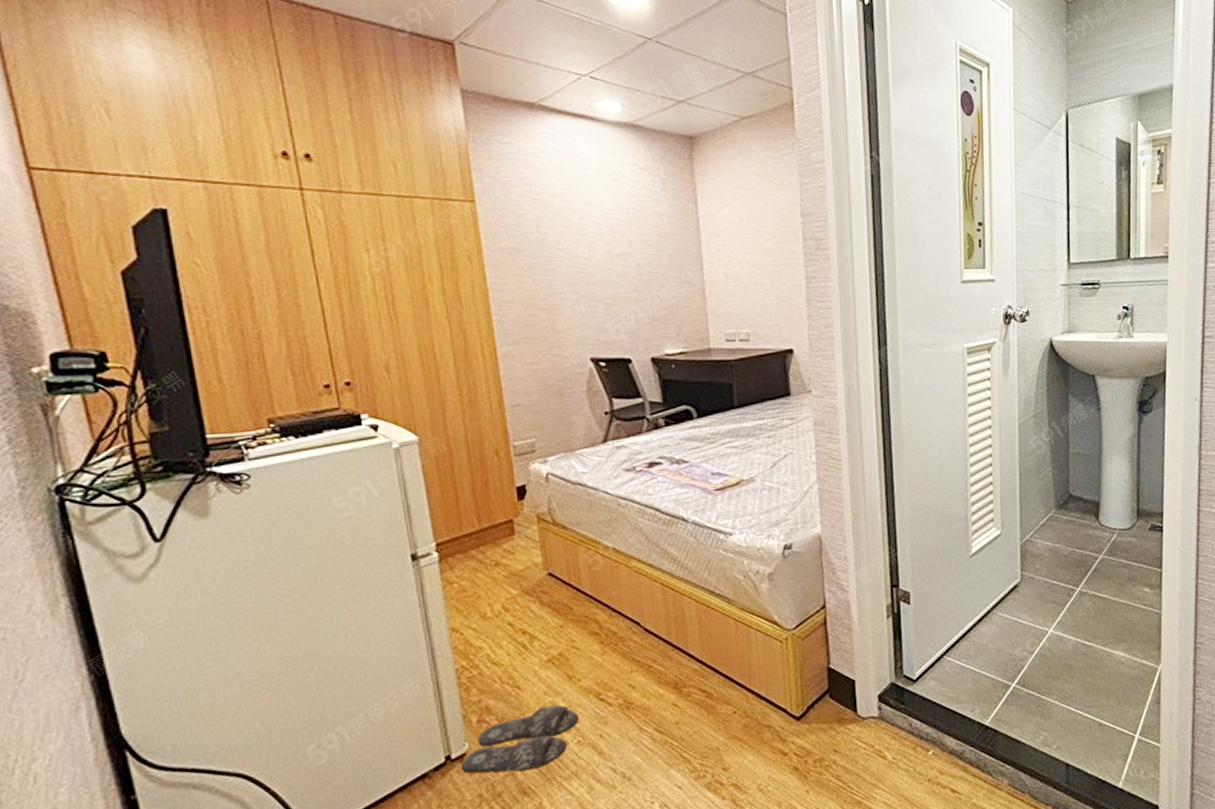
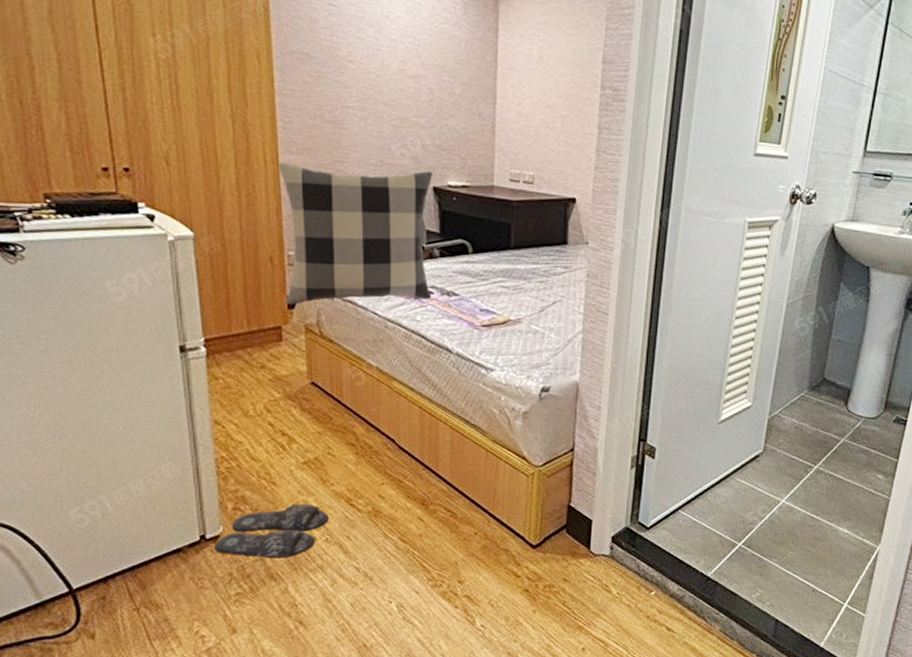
pillow: none [497,343,662,497] -> present [278,162,432,306]

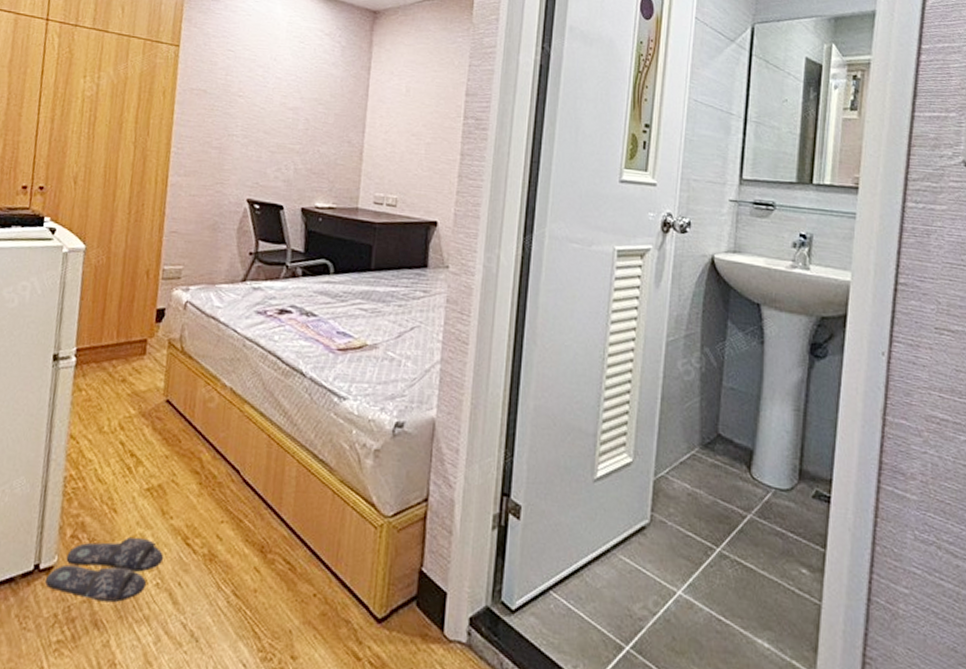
pillow: present [278,162,432,306] -> none [154,183,302,319]

